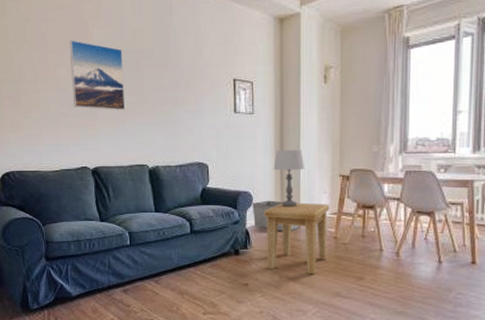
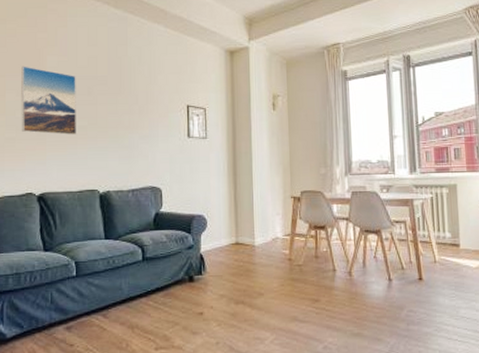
storage bin: present [252,200,299,231] -> none [206,223,254,255]
side table: present [263,202,330,275] -> none [218,225,283,299]
table lamp: present [273,150,305,208] -> none [227,173,258,230]

